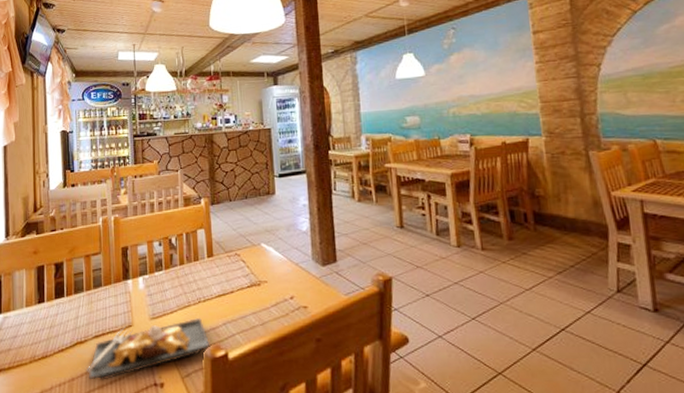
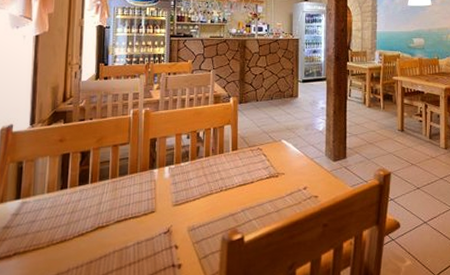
plate: present [85,317,209,380] -> none [105,204,227,263]

